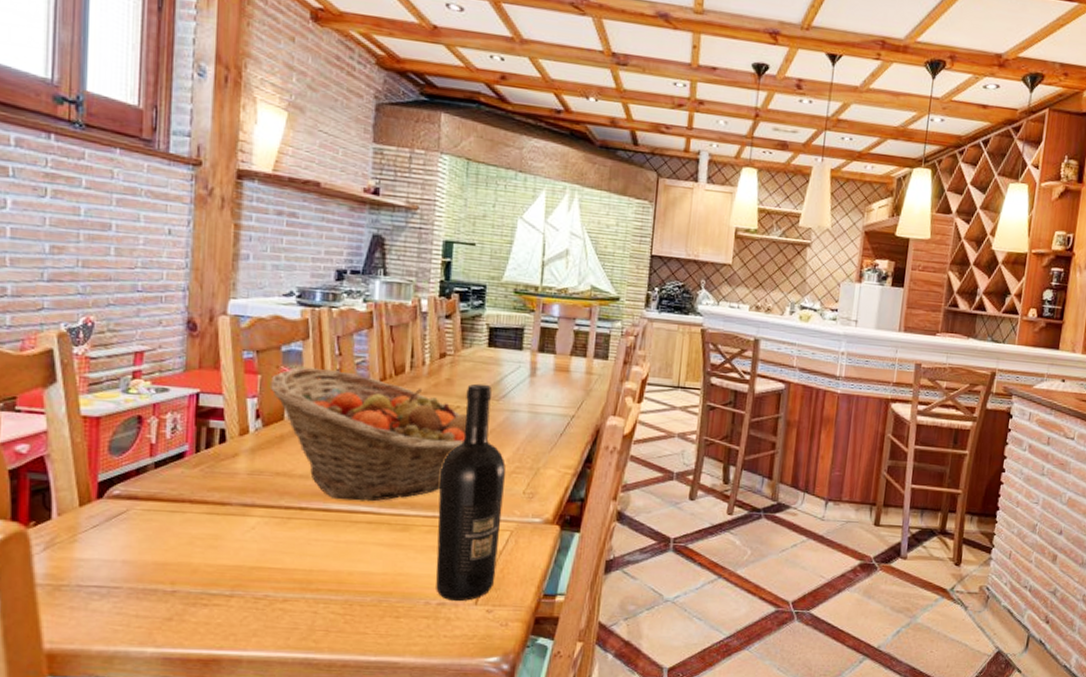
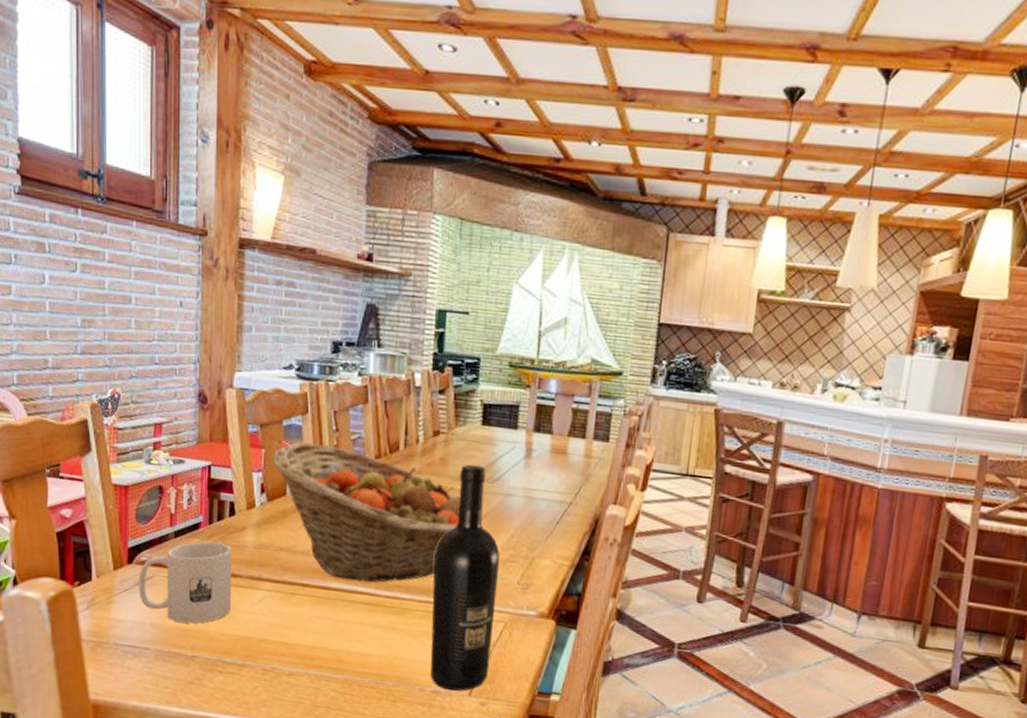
mug: none [109,470,221,557] -> present [138,541,232,624]

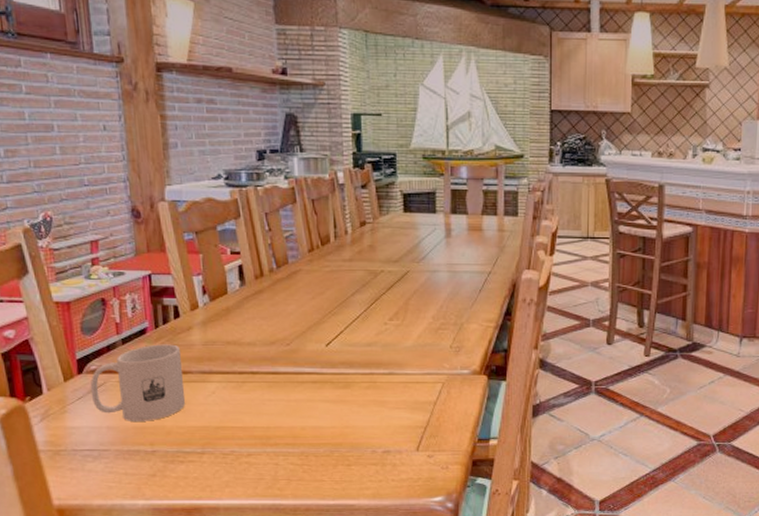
fruit basket: present [273,442,460,583] -> none [211,243,391,363]
wine bottle: present [430,464,500,691] -> none [373,248,433,449]

